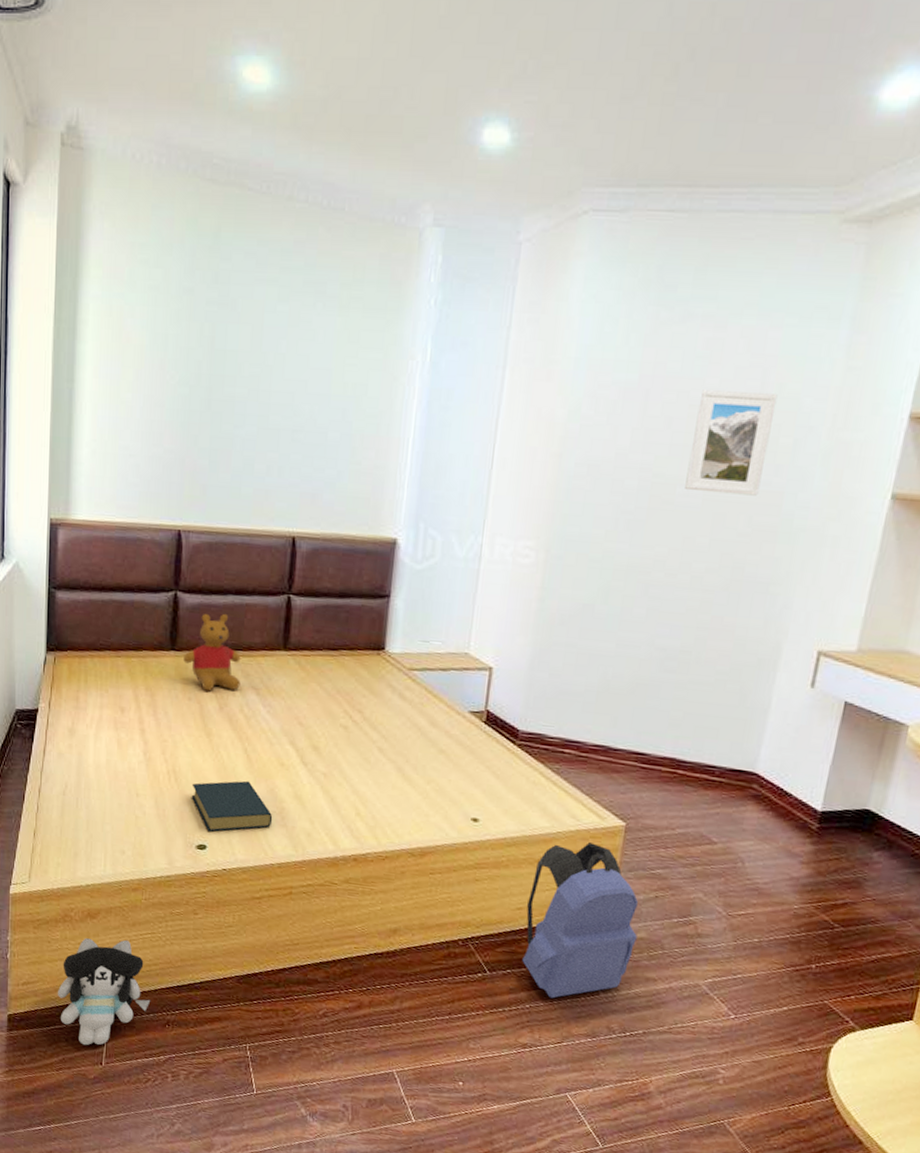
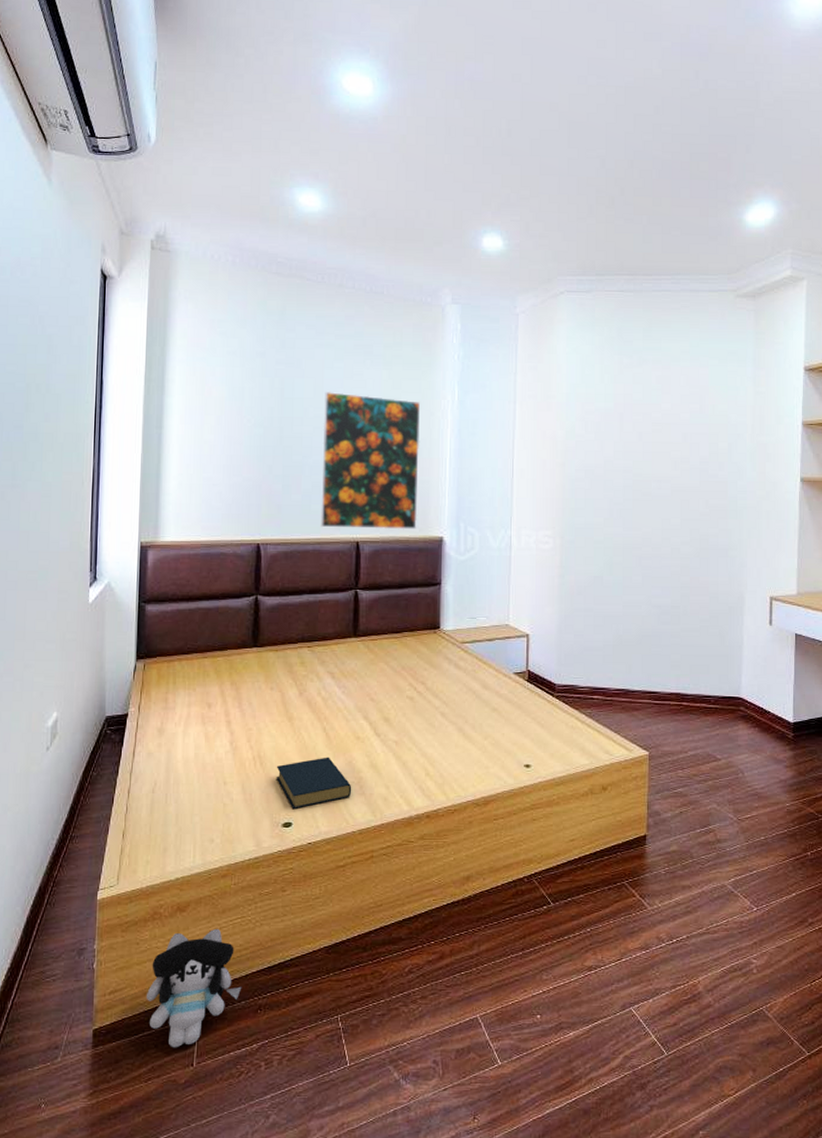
teddy bear: present [183,614,241,692] -> none [265,611,317,680]
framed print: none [251,342,382,527] -> present [320,391,421,530]
backpack: present [522,842,638,999] -> none [578,773,670,919]
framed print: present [685,390,778,496] -> none [658,412,712,485]

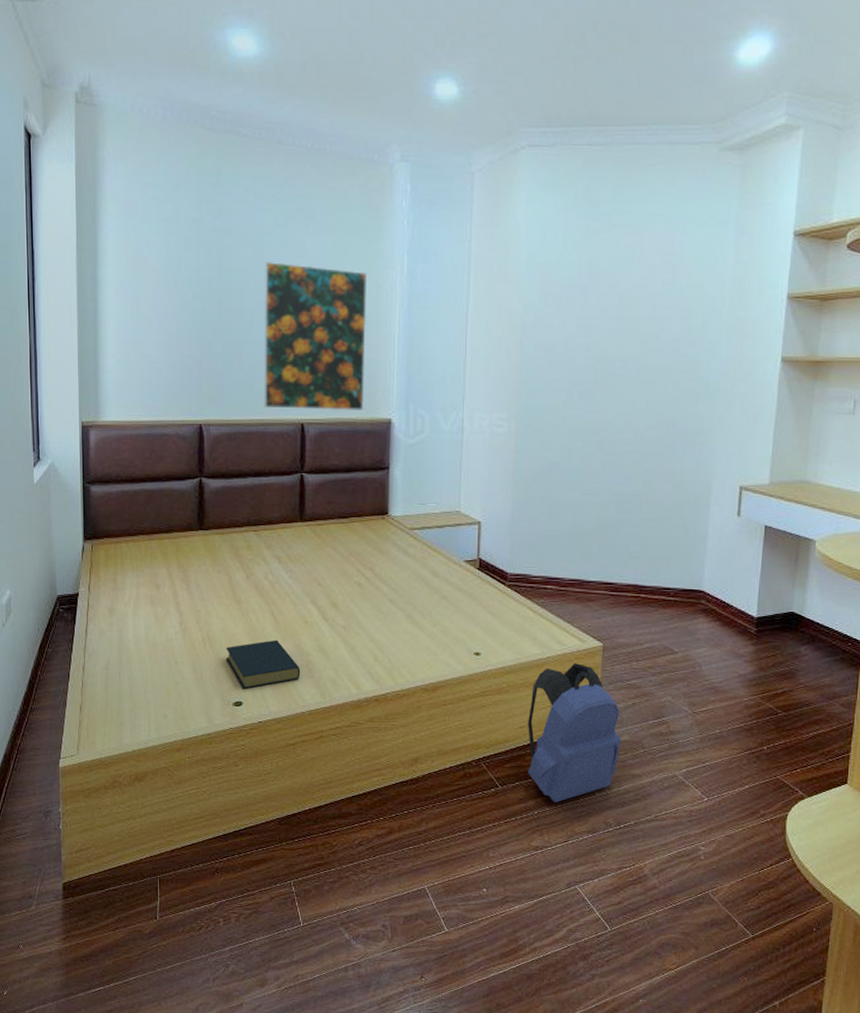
plush toy: present [147,928,242,1048] -> none [111,797,200,903]
backpack: none [578,773,670,919] -> present [528,663,621,803]

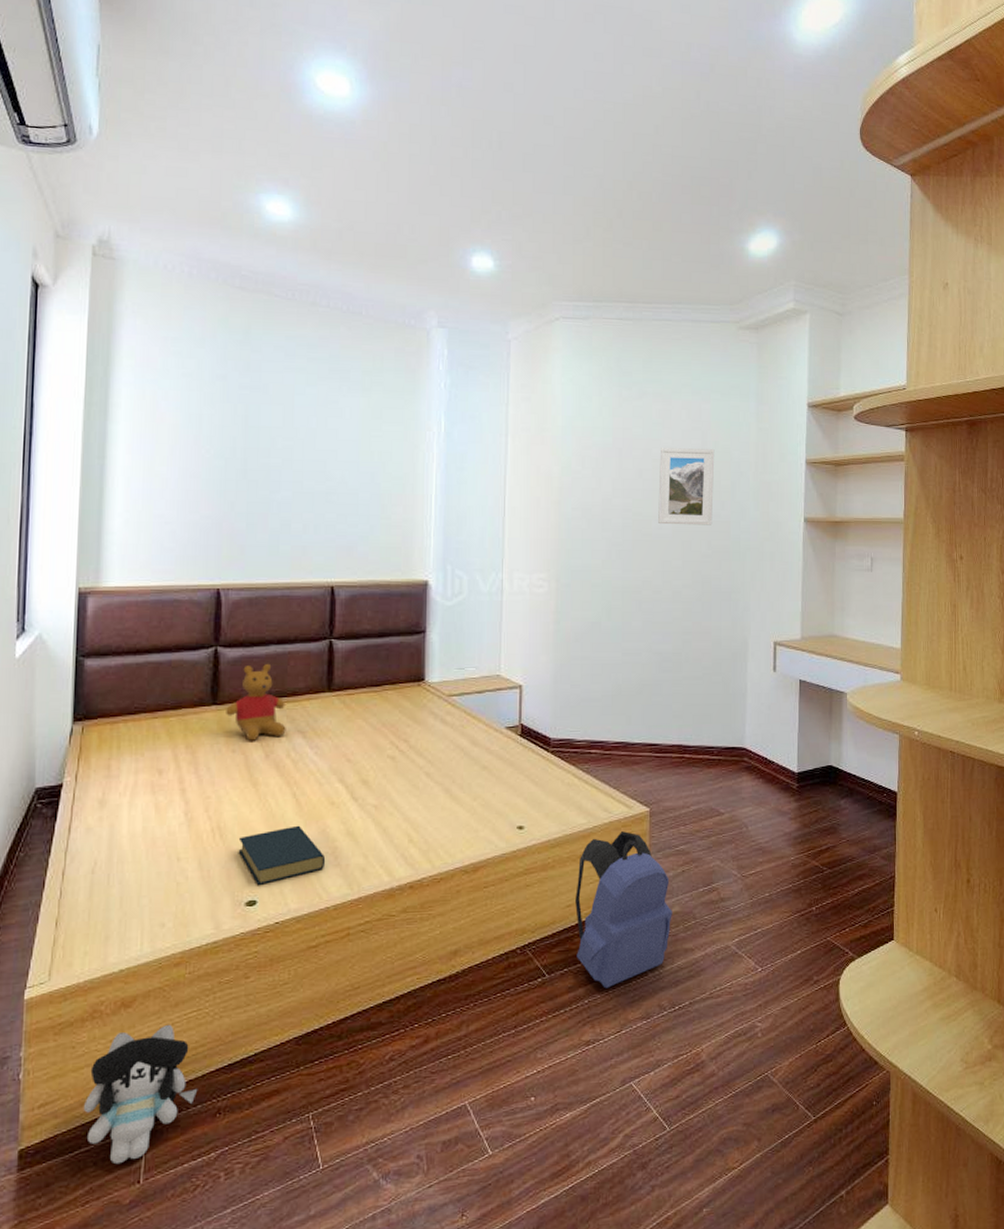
plush toy: none [111,797,200,903] -> present [84,1024,198,1165]
teddy bear: none [211,495,264,563] -> present [226,664,286,741]
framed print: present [264,261,368,411] -> none [290,419,404,573]
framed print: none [623,283,687,365] -> present [658,448,715,525]

